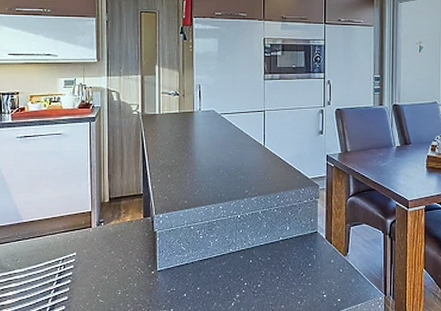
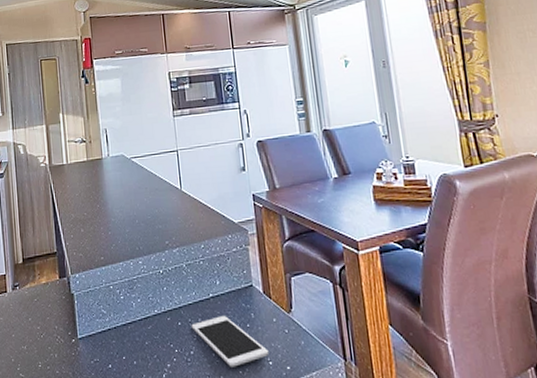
cell phone: none [261,256,324,298] -> present [191,316,269,367]

